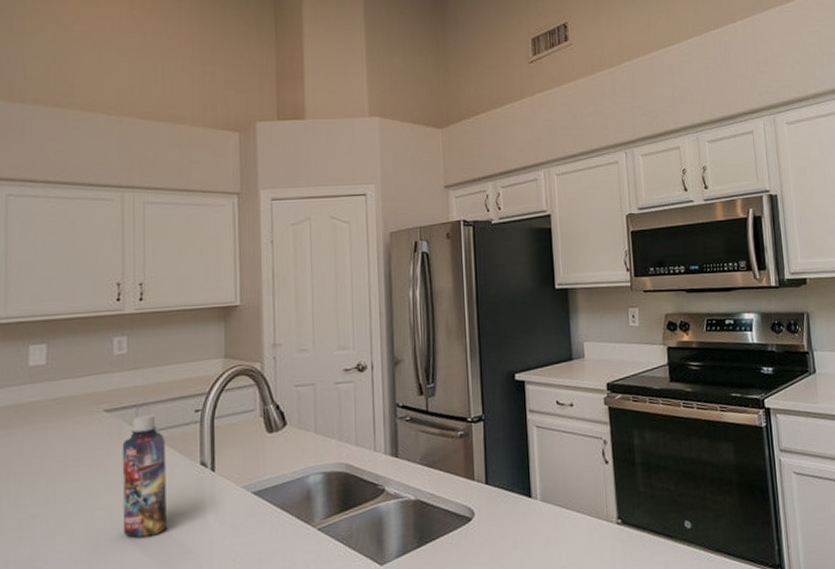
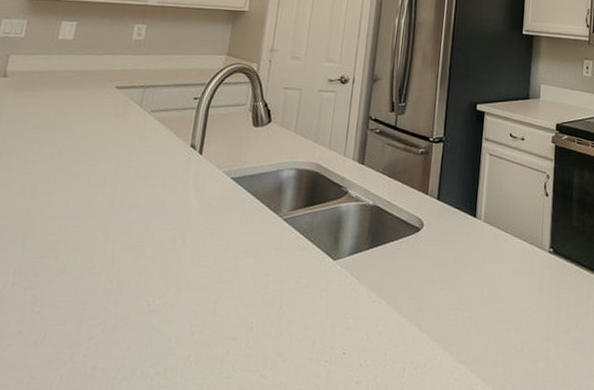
bottle: present [122,415,168,538] -> none [113,96,164,205]

